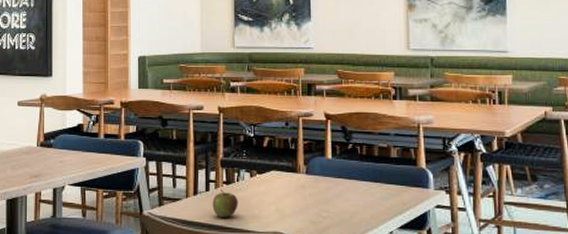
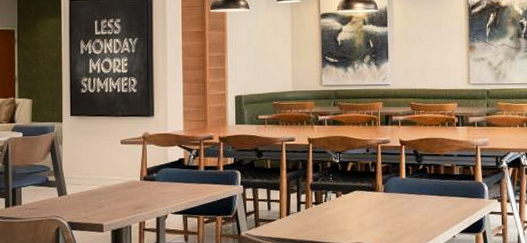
apple: present [212,189,238,218] -> none [303,209,326,234]

